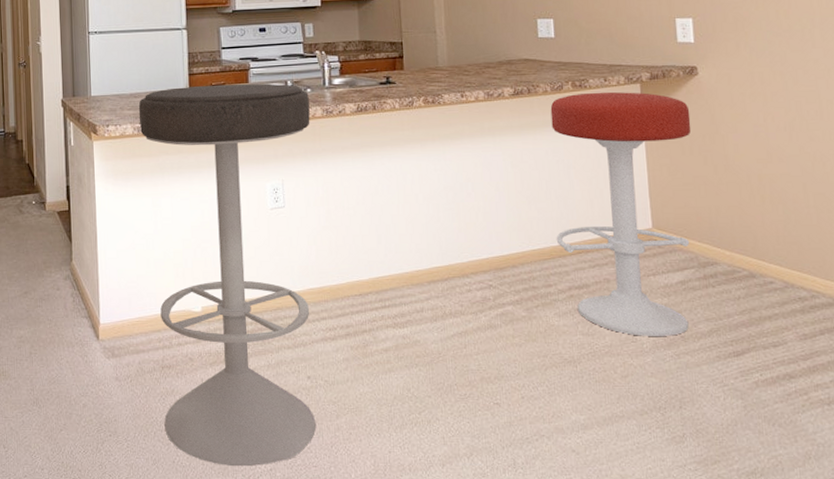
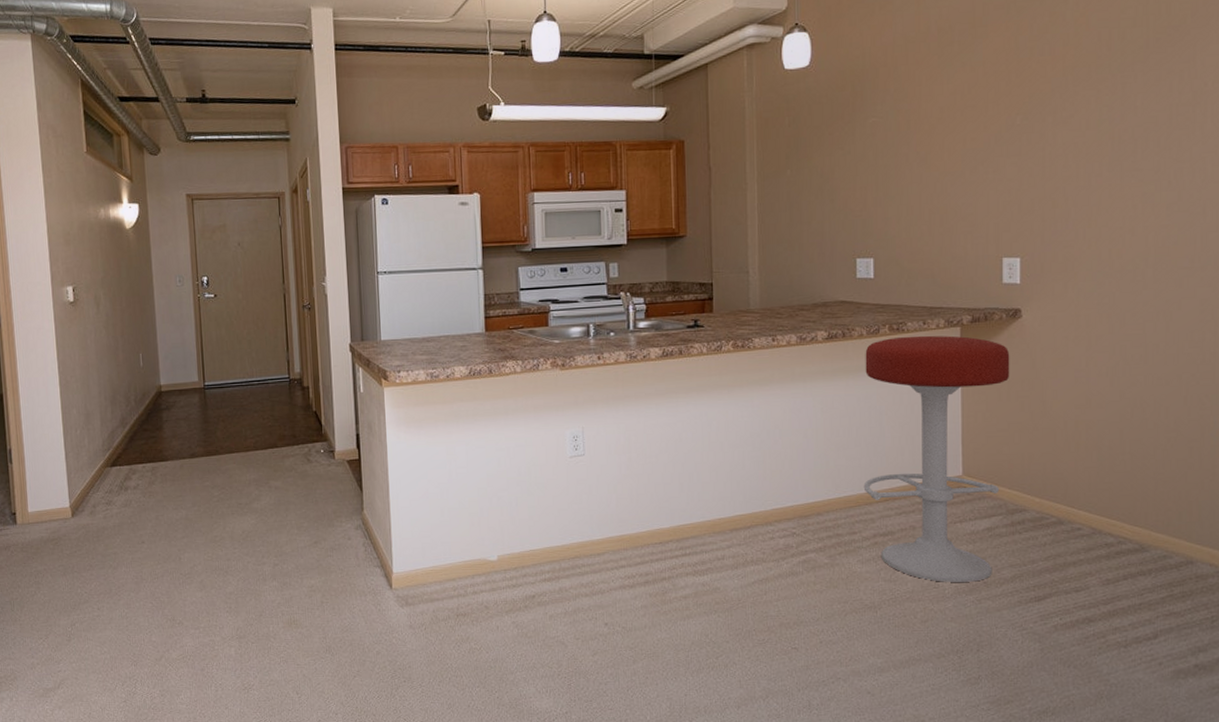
bar stool: present [138,83,317,467] -> none [431,327,613,710]

